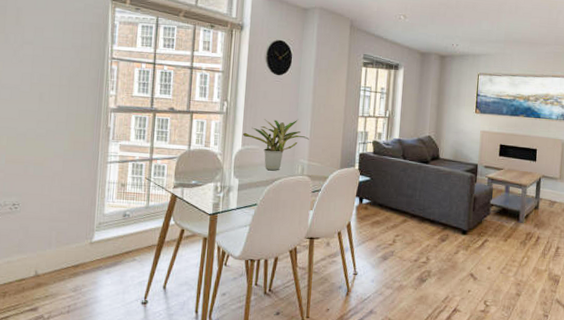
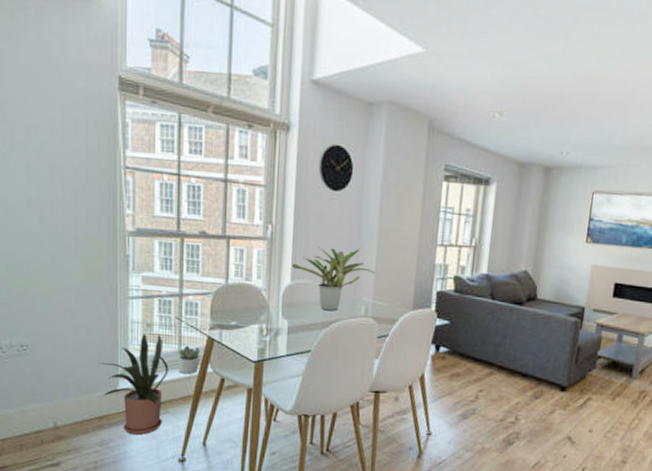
house plant: none [79,192,138,281] -> present [99,333,169,435]
succulent plant: none [145,202,165,227] -> present [177,345,201,375]

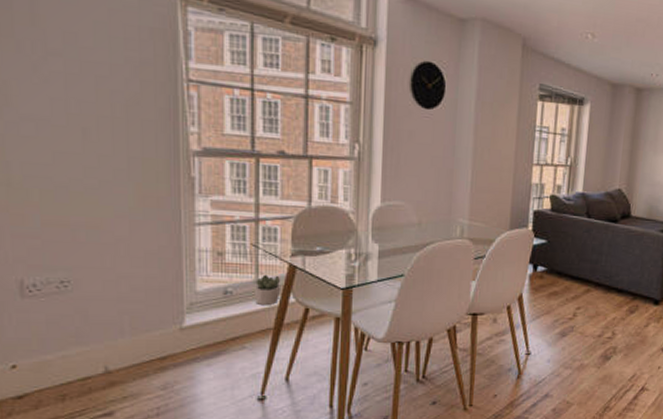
house plant: present [99,333,169,435] -> none [160,262,244,375]
potted plant: present [292,247,375,312] -> none [382,167,470,234]

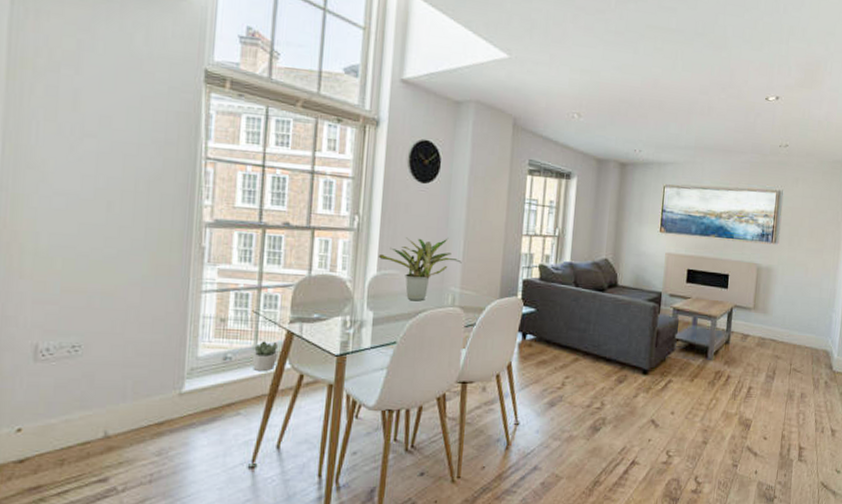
potted plant: none [382,167,470,234] -> present [379,237,462,302]

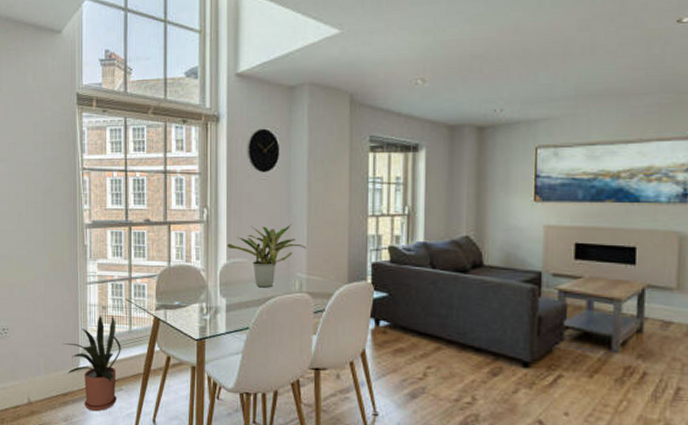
house plant: none [163,328,242,442] -> present [64,315,121,412]
succulent plant: present [252,341,278,372] -> none [128,326,149,353]

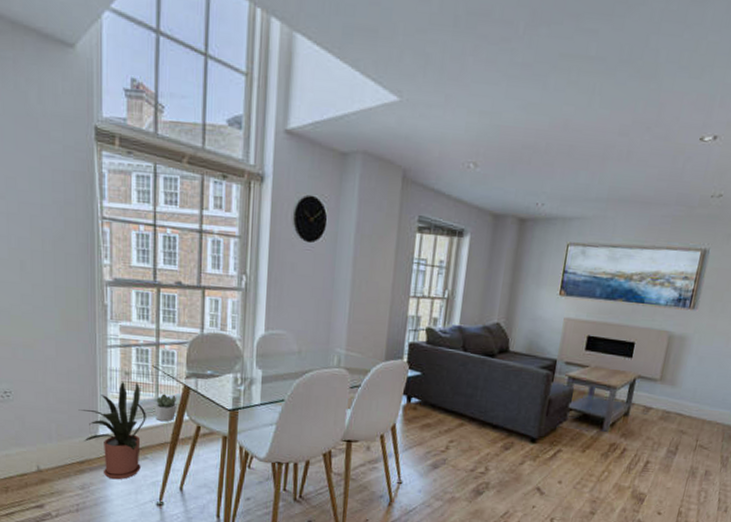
succulent plant: none [128,326,149,353] -> present [154,394,177,422]
potted plant: present [228,224,307,288] -> none [266,297,348,362]

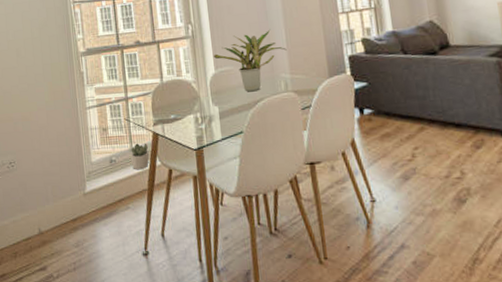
house plant: present [80,381,146,480] -> none [69,136,125,234]
potted plant: none [266,297,348,362] -> present [214,29,287,92]

